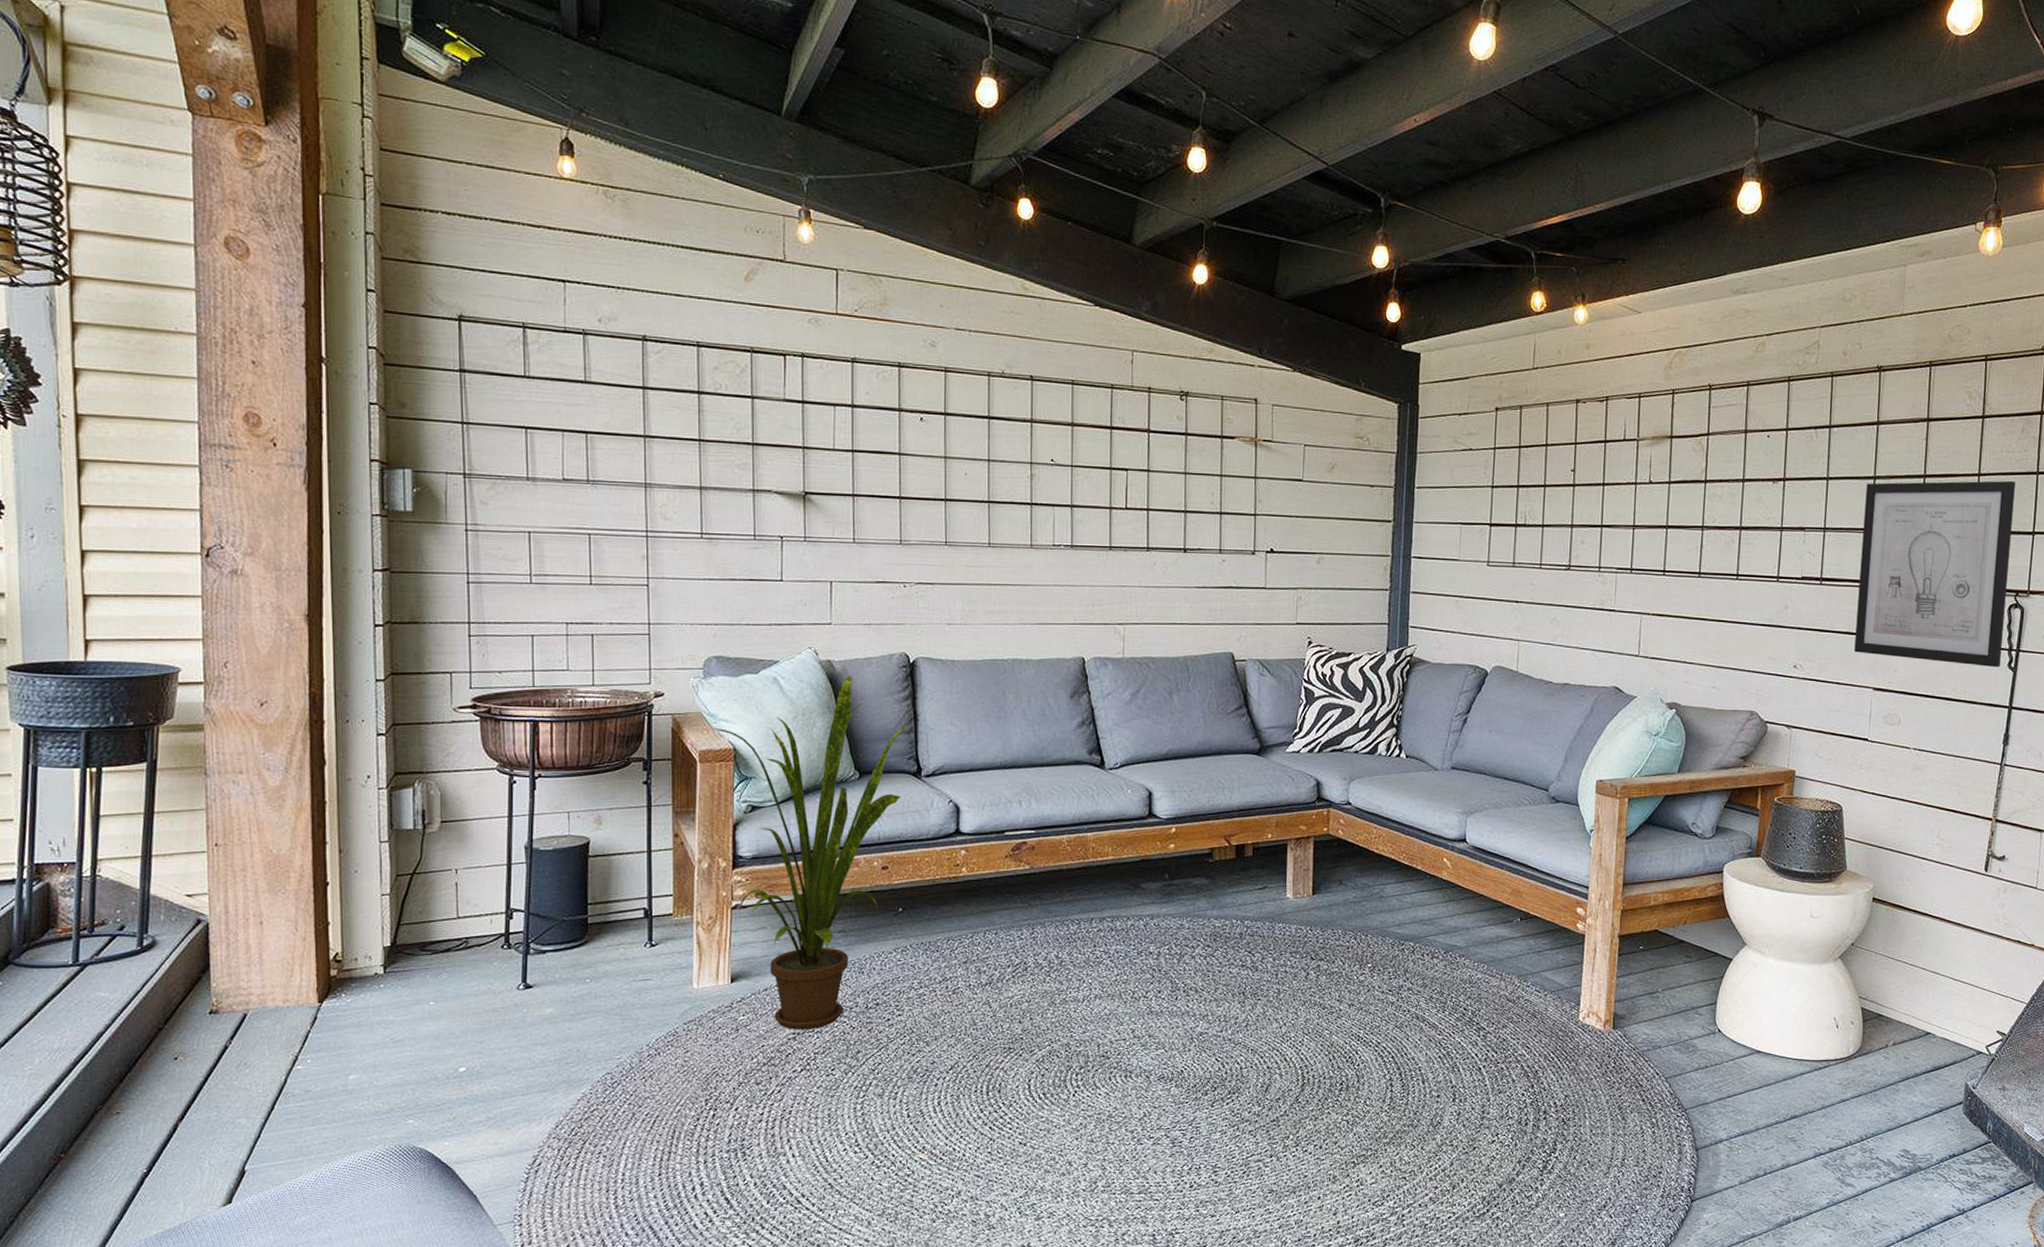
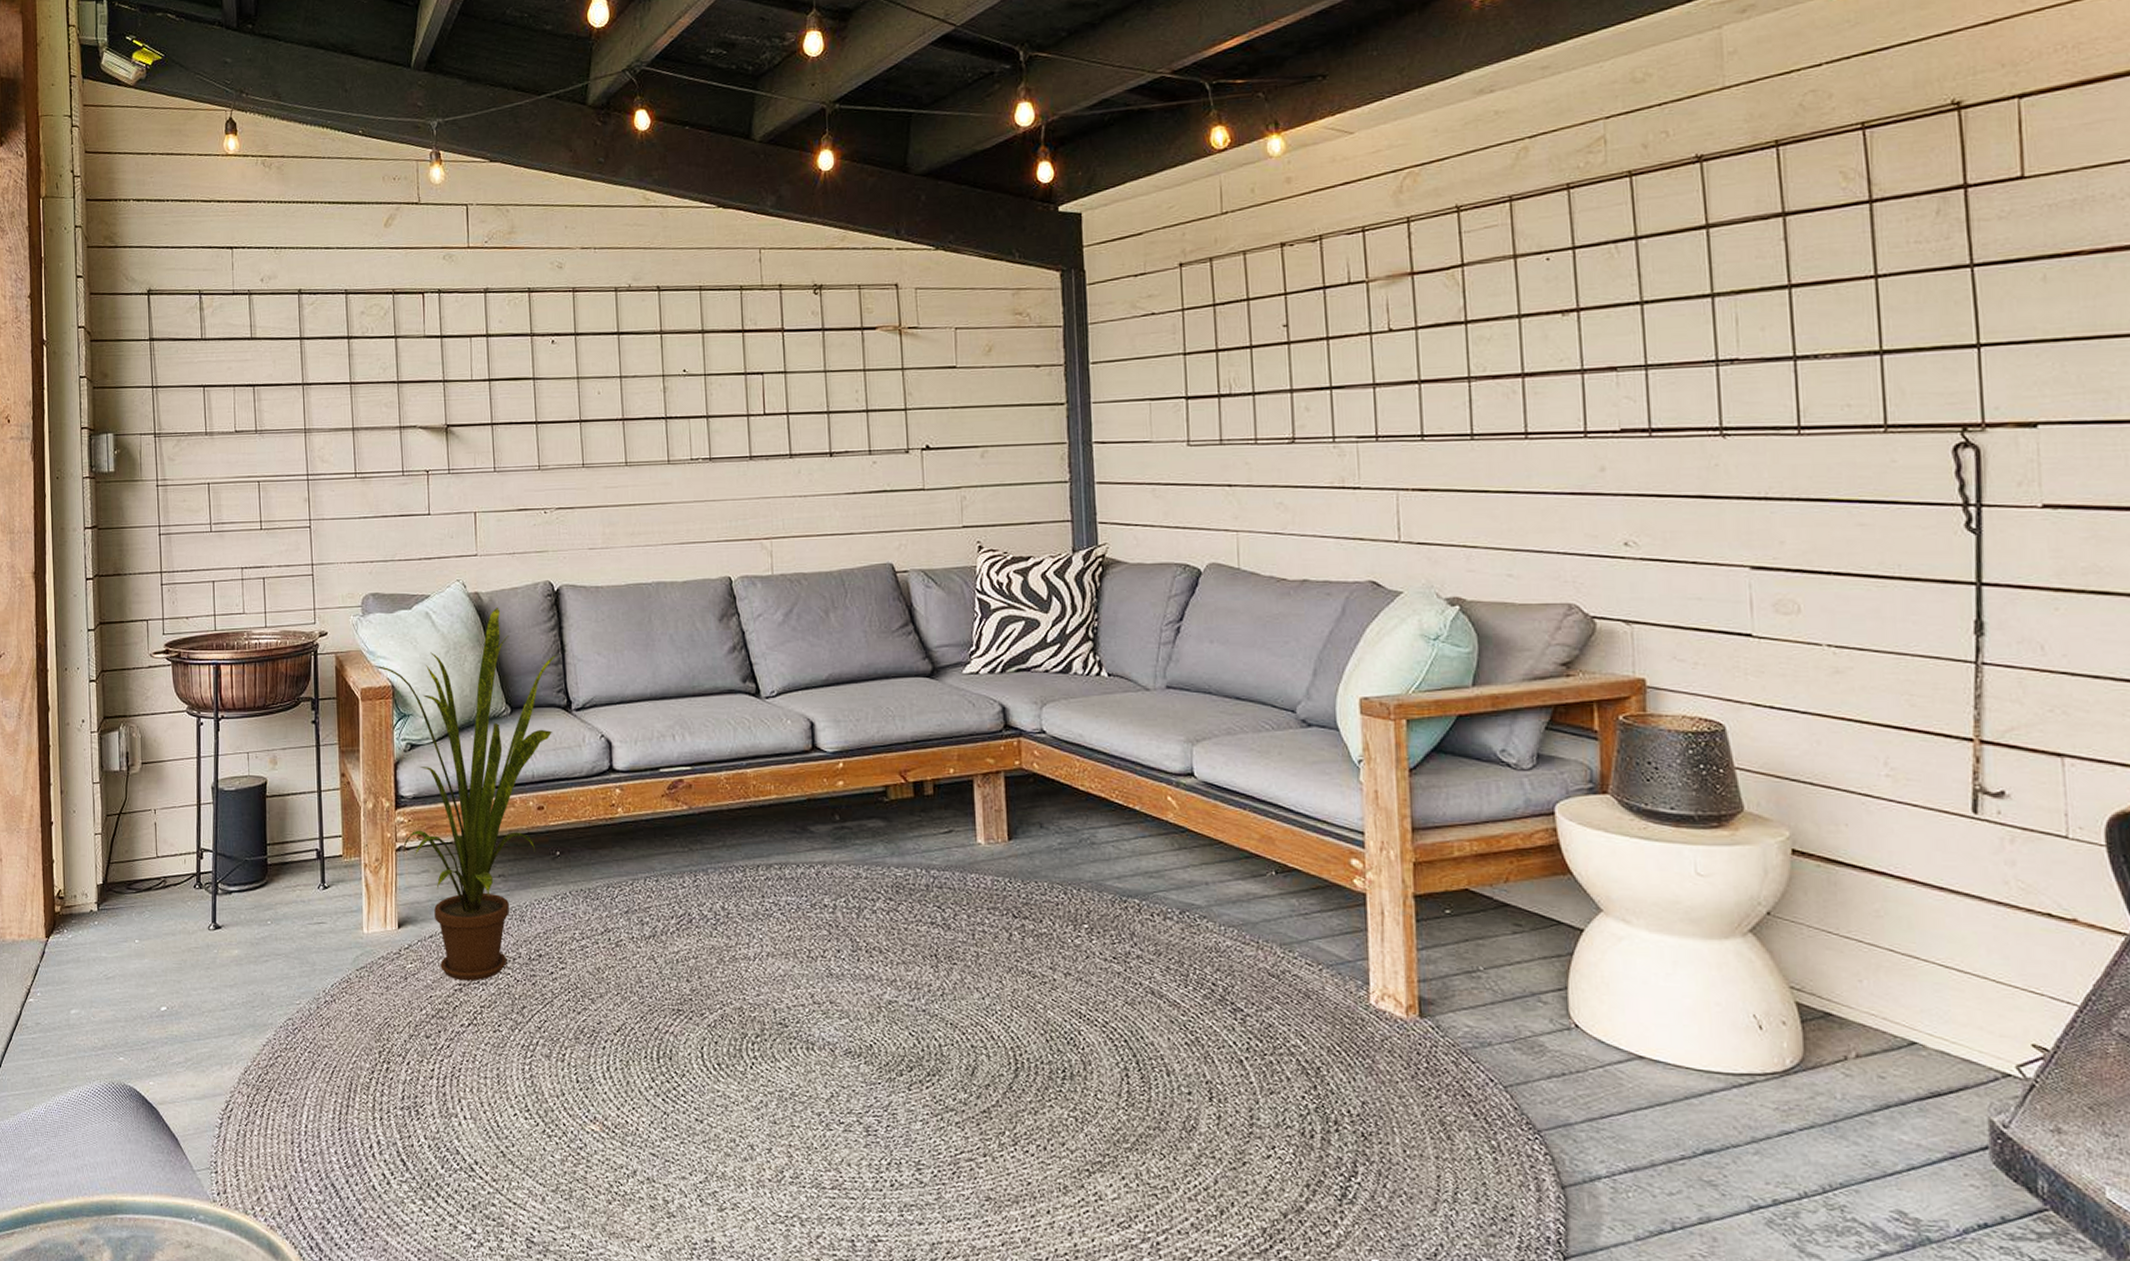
wall art: present [1854,481,2015,668] -> none [1701,280,1952,531]

